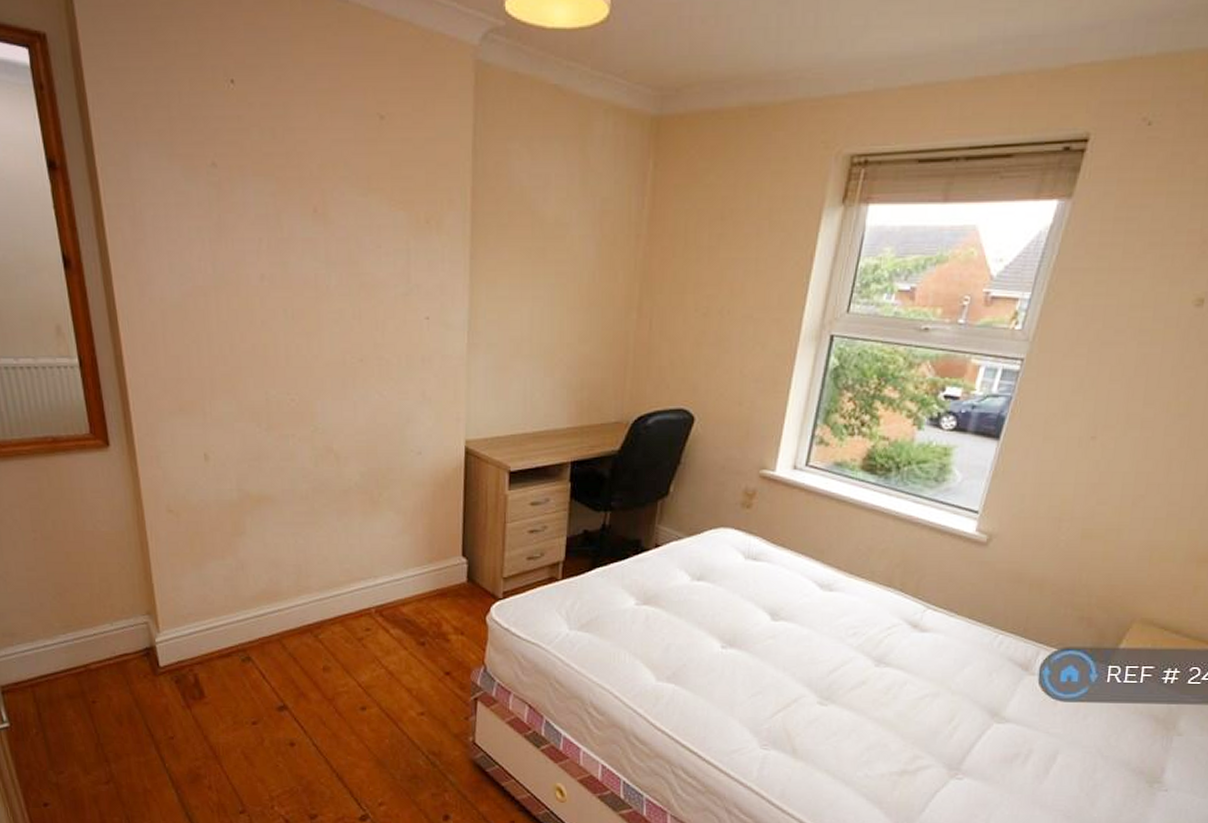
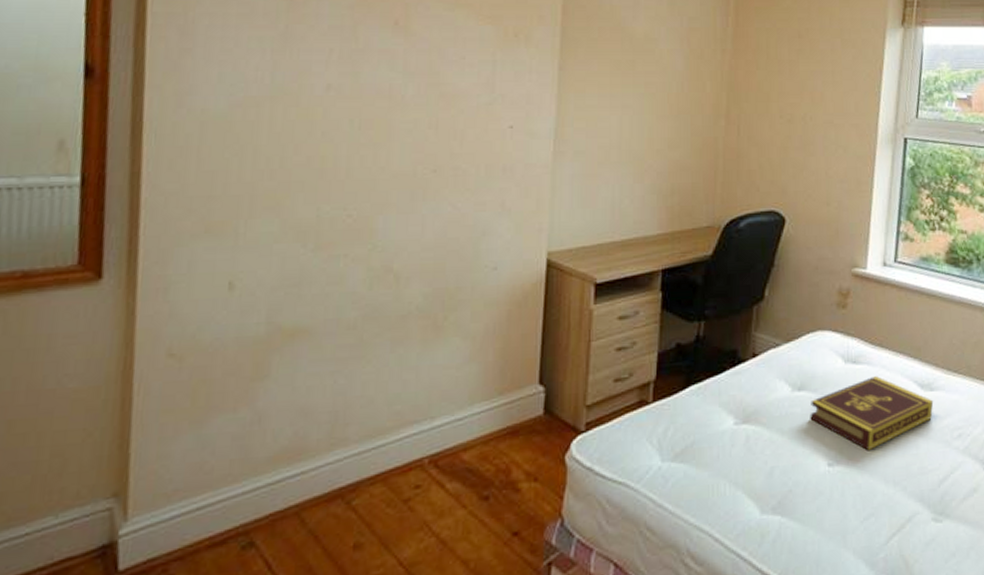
book: none [707,574,832,639] -> present [810,376,934,451]

